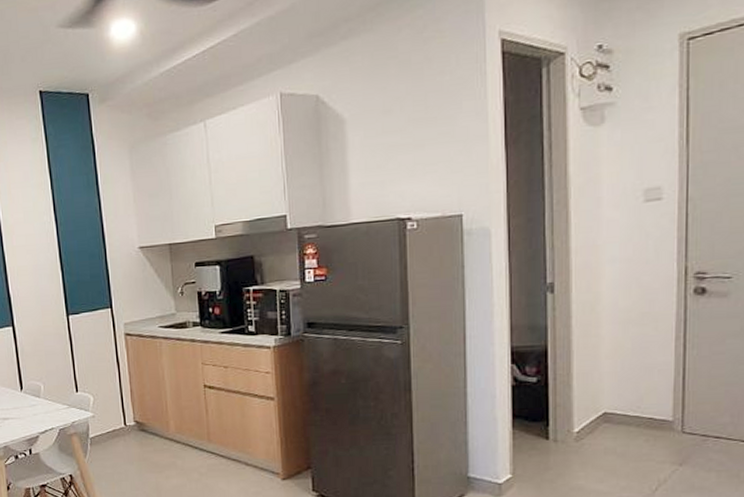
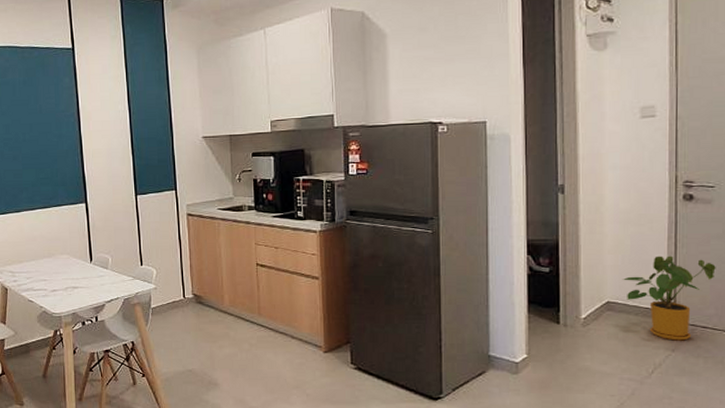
house plant: none [621,358,732,454] -> present [622,256,716,341]

